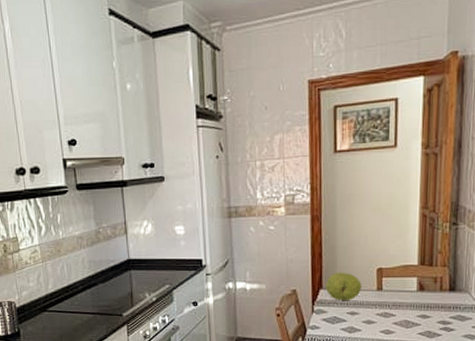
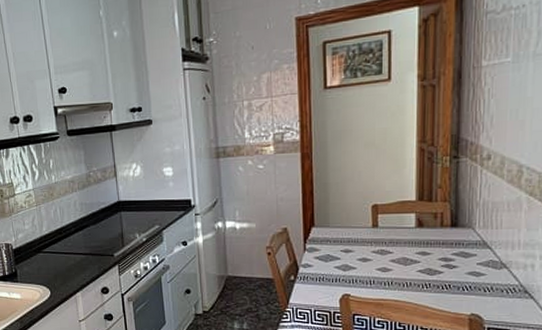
fruit: present [325,272,362,300] -> none [318,209,356,238]

